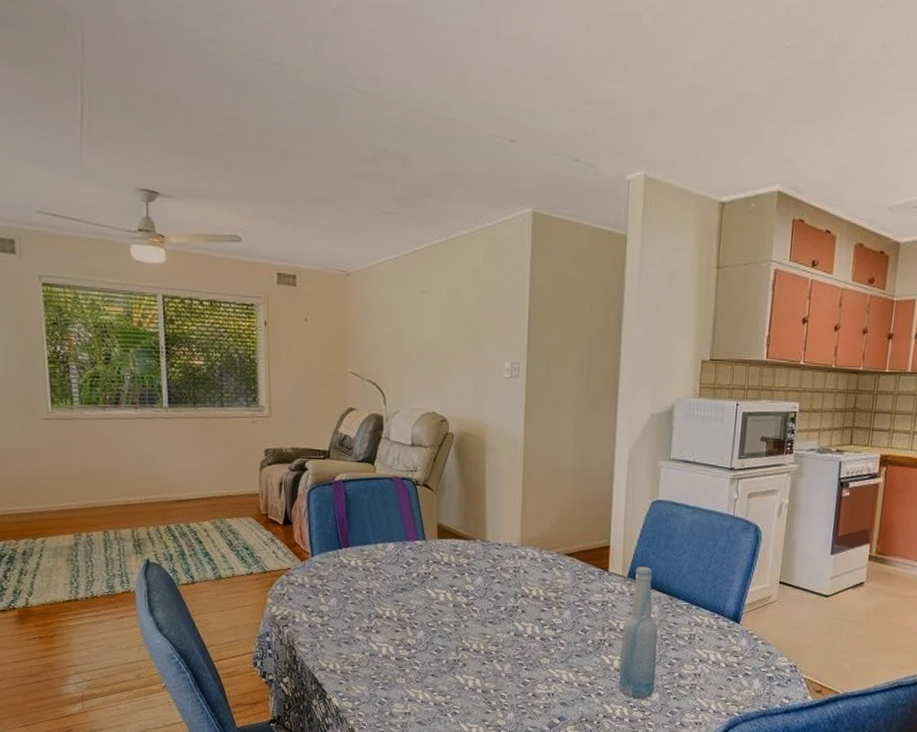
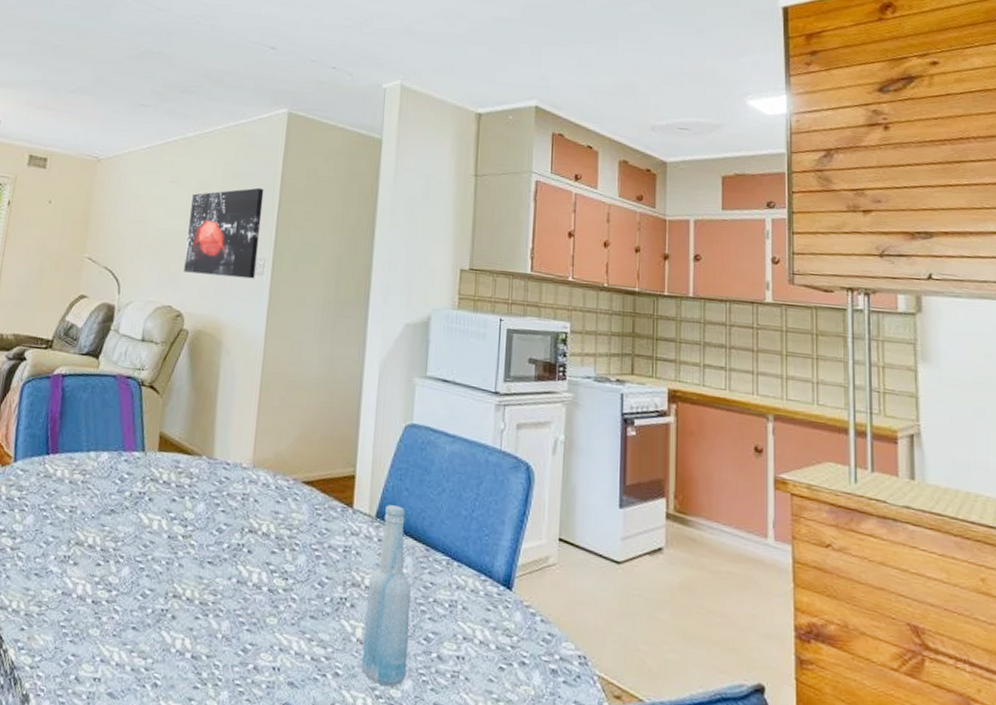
wall art: none [444,293,514,382] -> present [184,187,264,279]

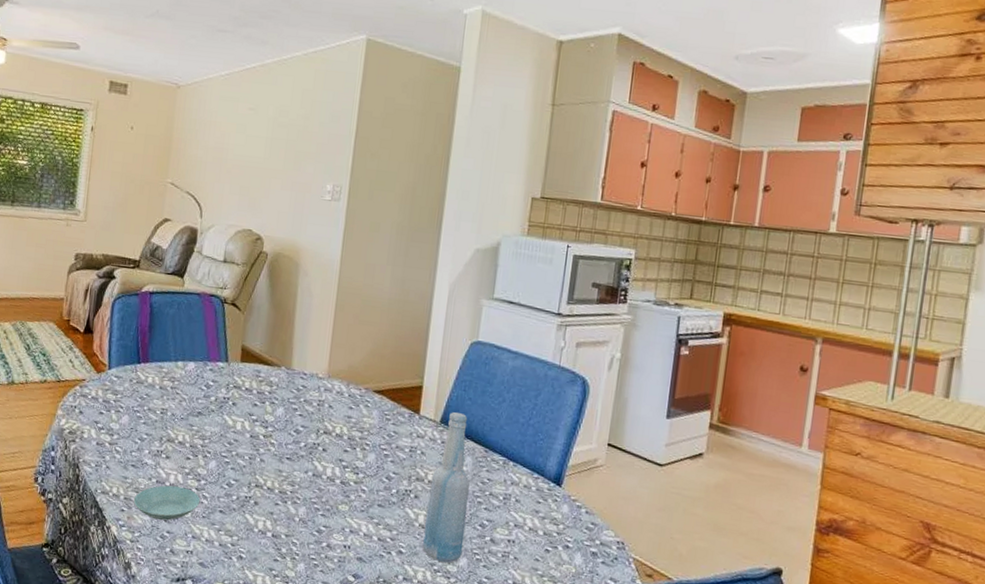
saucer: none [35,597,111,641] -> present [133,485,201,521]
wall art: present [184,187,264,279] -> none [263,115,342,205]

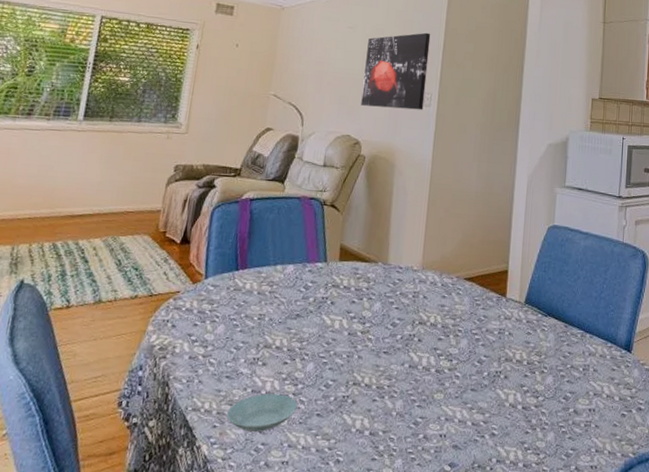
wall art: none [263,115,342,205] -> present [361,32,431,110]
bottle: present [423,412,470,563] -> none [513,292,553,440]

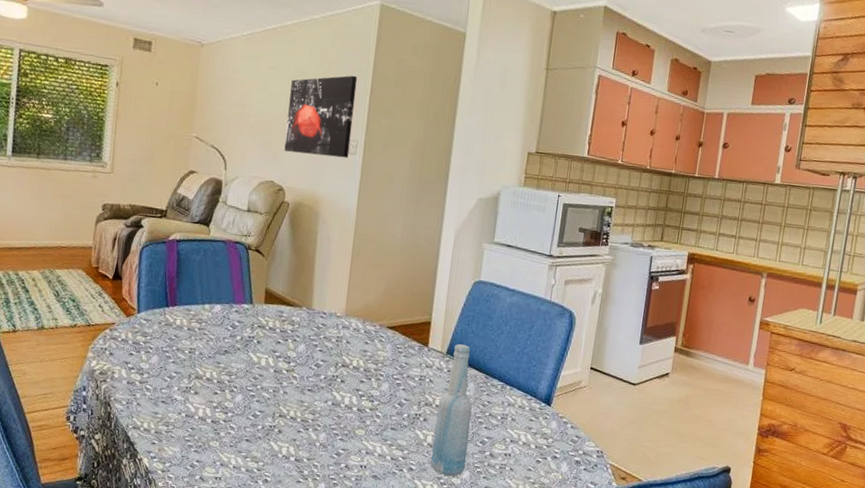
saucer: present [226,394,297,433] -> none [163,418,228,451]
bottle: none [513,292,553,440] -> present [431,344,472,477]

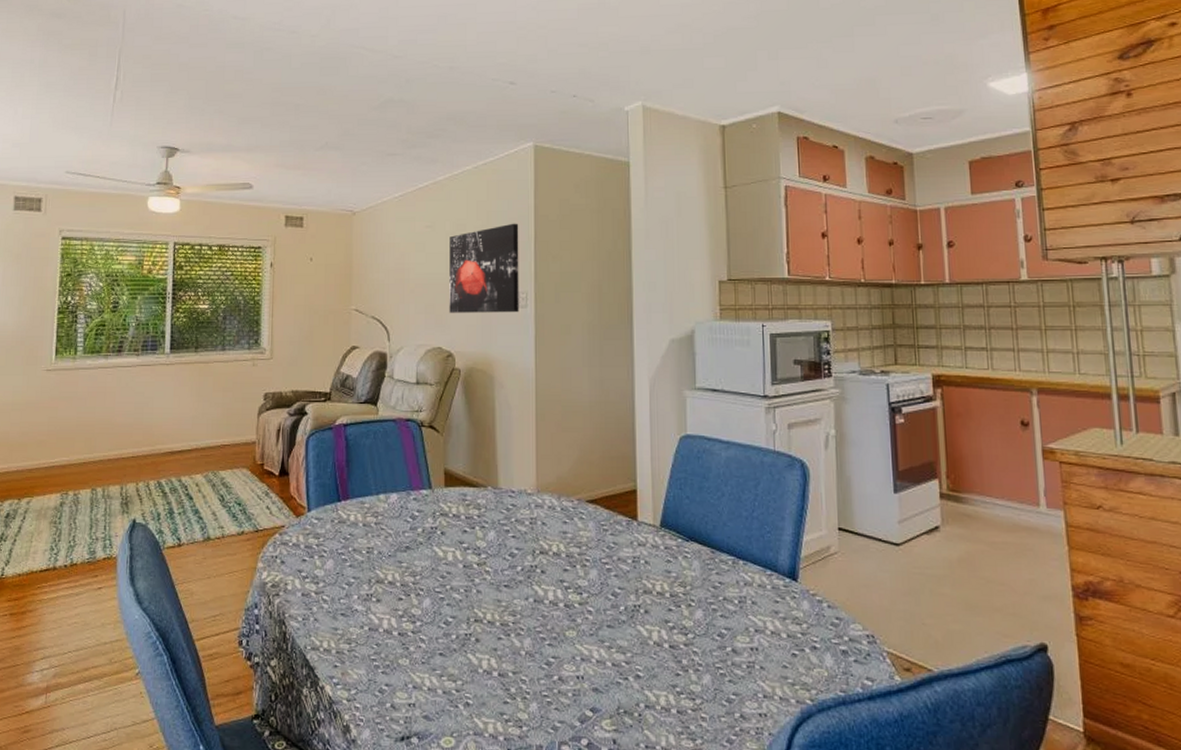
bottle: present [431,344,472,477] -> none [659,514,704,683]

